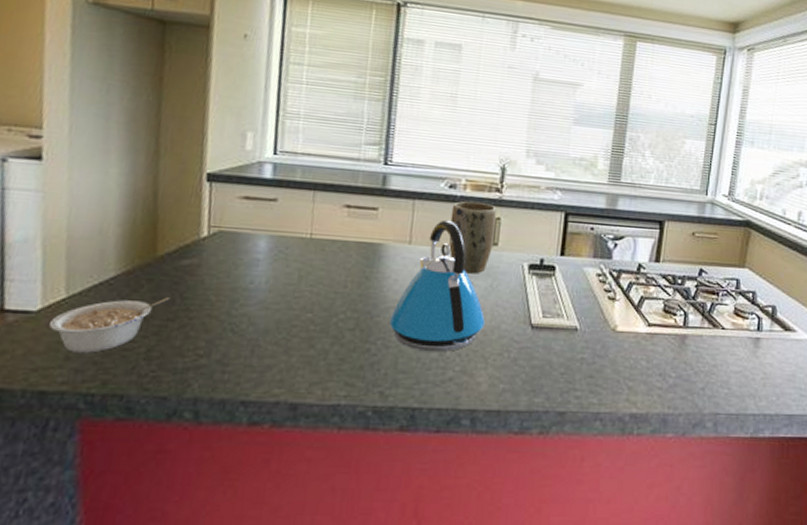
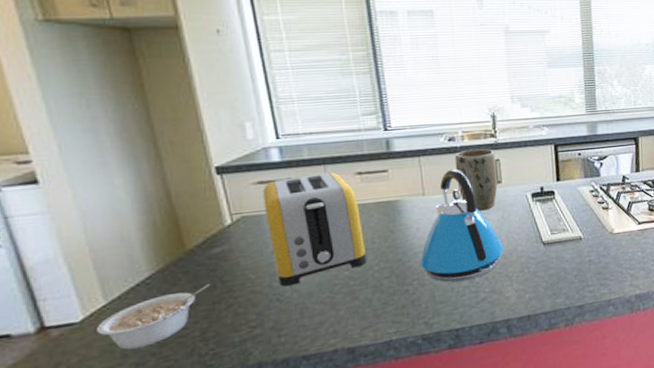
toaster: none [238,198,339,317] -> present [263,172,366,287]

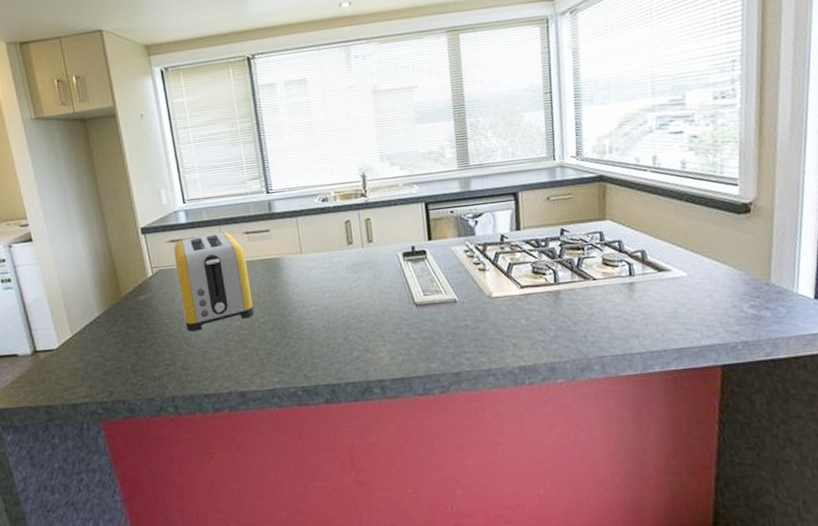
legume: present [95,284,211,350] -> none [66,326,139,374]
kettle: present [419,169,504,283] -> none [298,228,376,339]
plant pot: present [454,148,498,211] -> none [328,208,369,270]

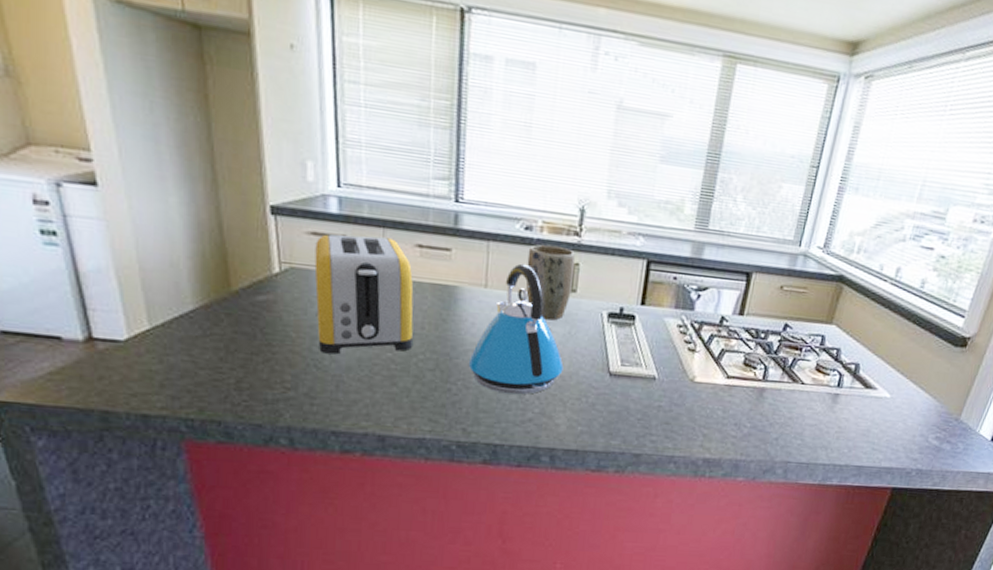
kettle: none [298,228,376,339] -> present [468,263,564,395]
plant pot: none [328,208,369,270] -> present [526,244,575,321]

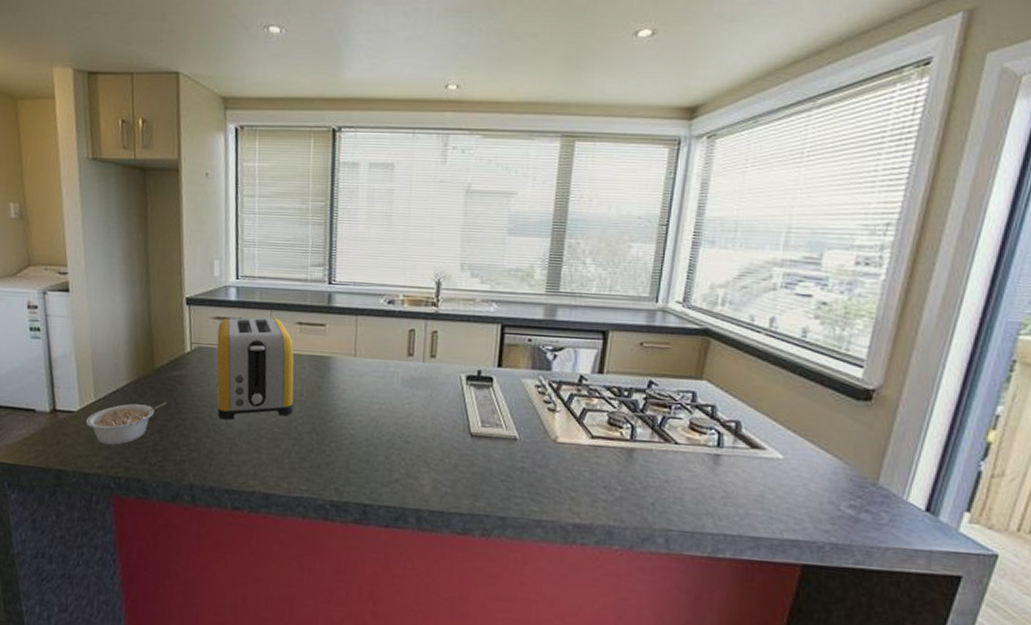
legume: none [138,332,251,382] -> present [85,402,167,445]
kettle: present [468,263,564,395] -> none [340,333,427,456]
plant pot: present [526,244,575,321] -> none [390,315,434,385]

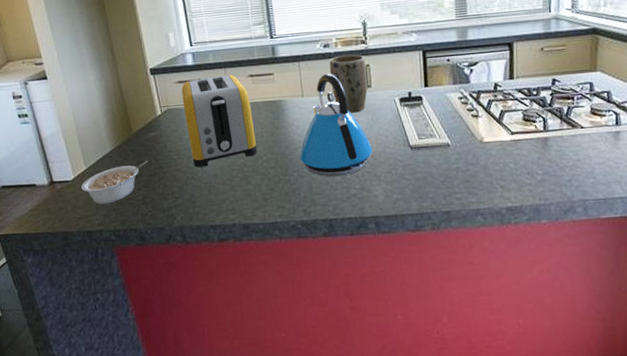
kettle: none [340,333,427,456] -> present [299,73,373,177]
plant pot: none [390,315,434,385] -> present [329,54,368,113]

